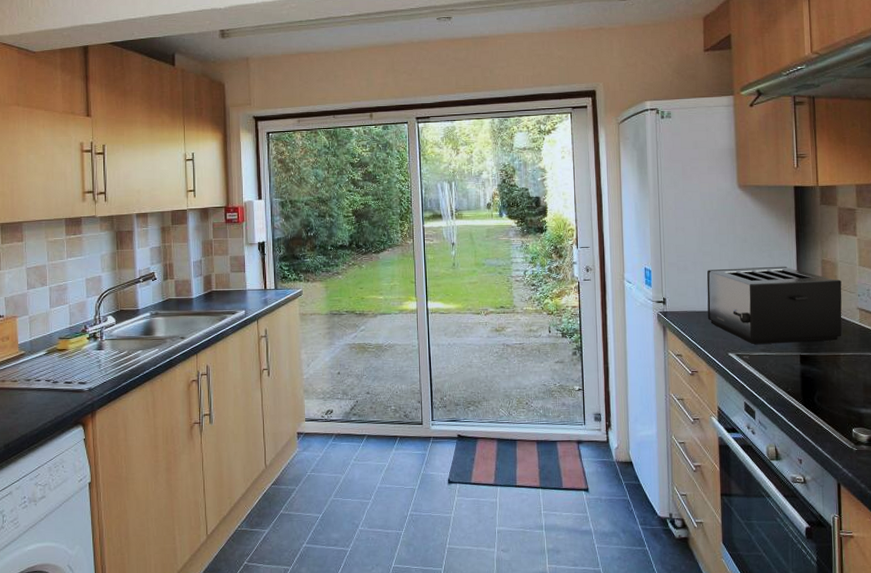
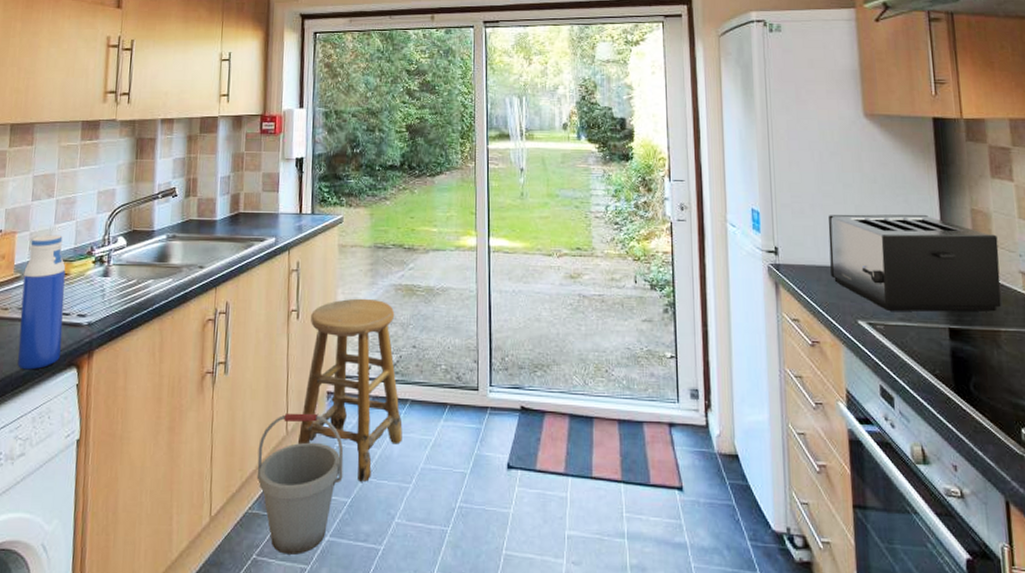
water bottle: none [27,317,67,430] -> present [18,235,66,370]
bucket: none [243,450,314,559] -> present [257,413,344,555]
step stool: none [275,356,362,501] -> present [297,298,403,482]

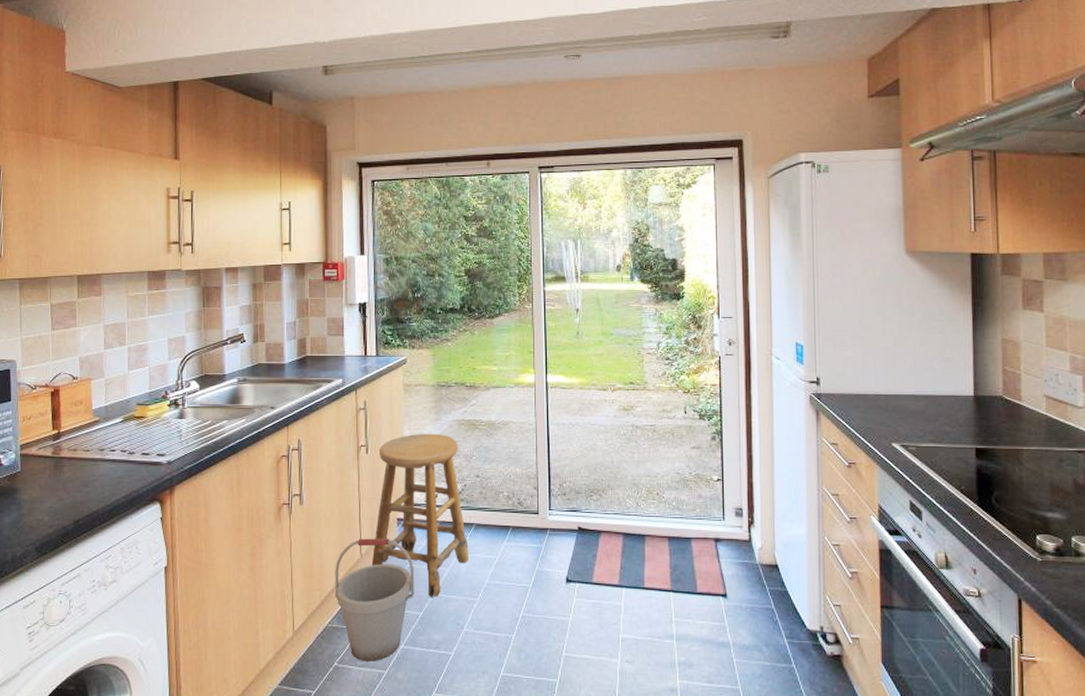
water bottle: present [18,235,66,370] -> none [101,380,144,506]
toaster: present [828,214,1001,312] -> none [867,345,1026,434]

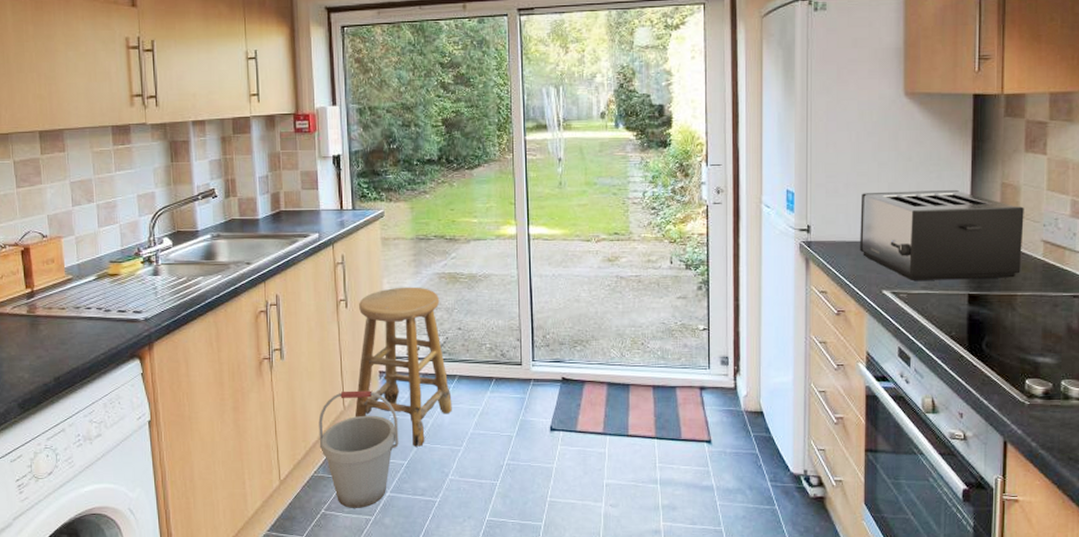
toaster: none [867,345,1026,434] -> present [860,190,1024,280]

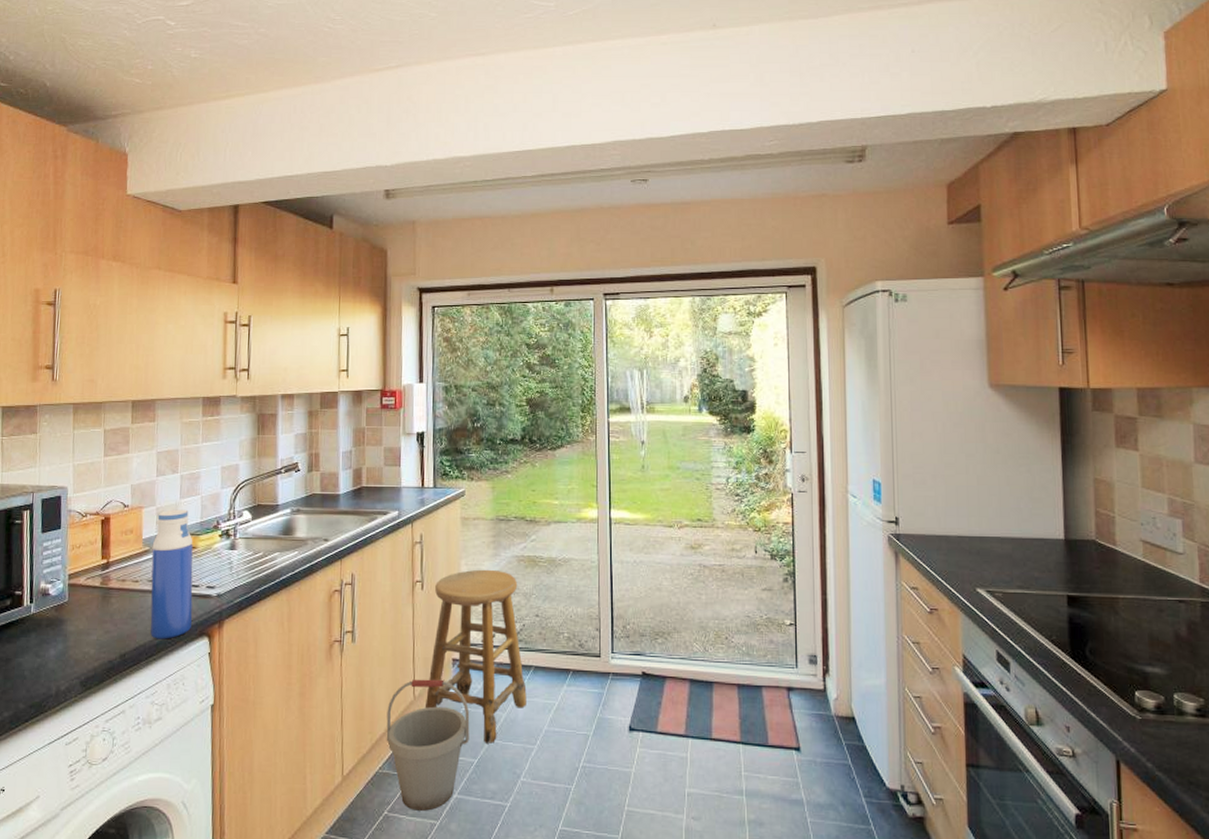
water bottle: none [75,238,122,362] -> present [150,509,193,639]
toaster: present [860,190,1024,280] -> none [949,484,1121,580]

